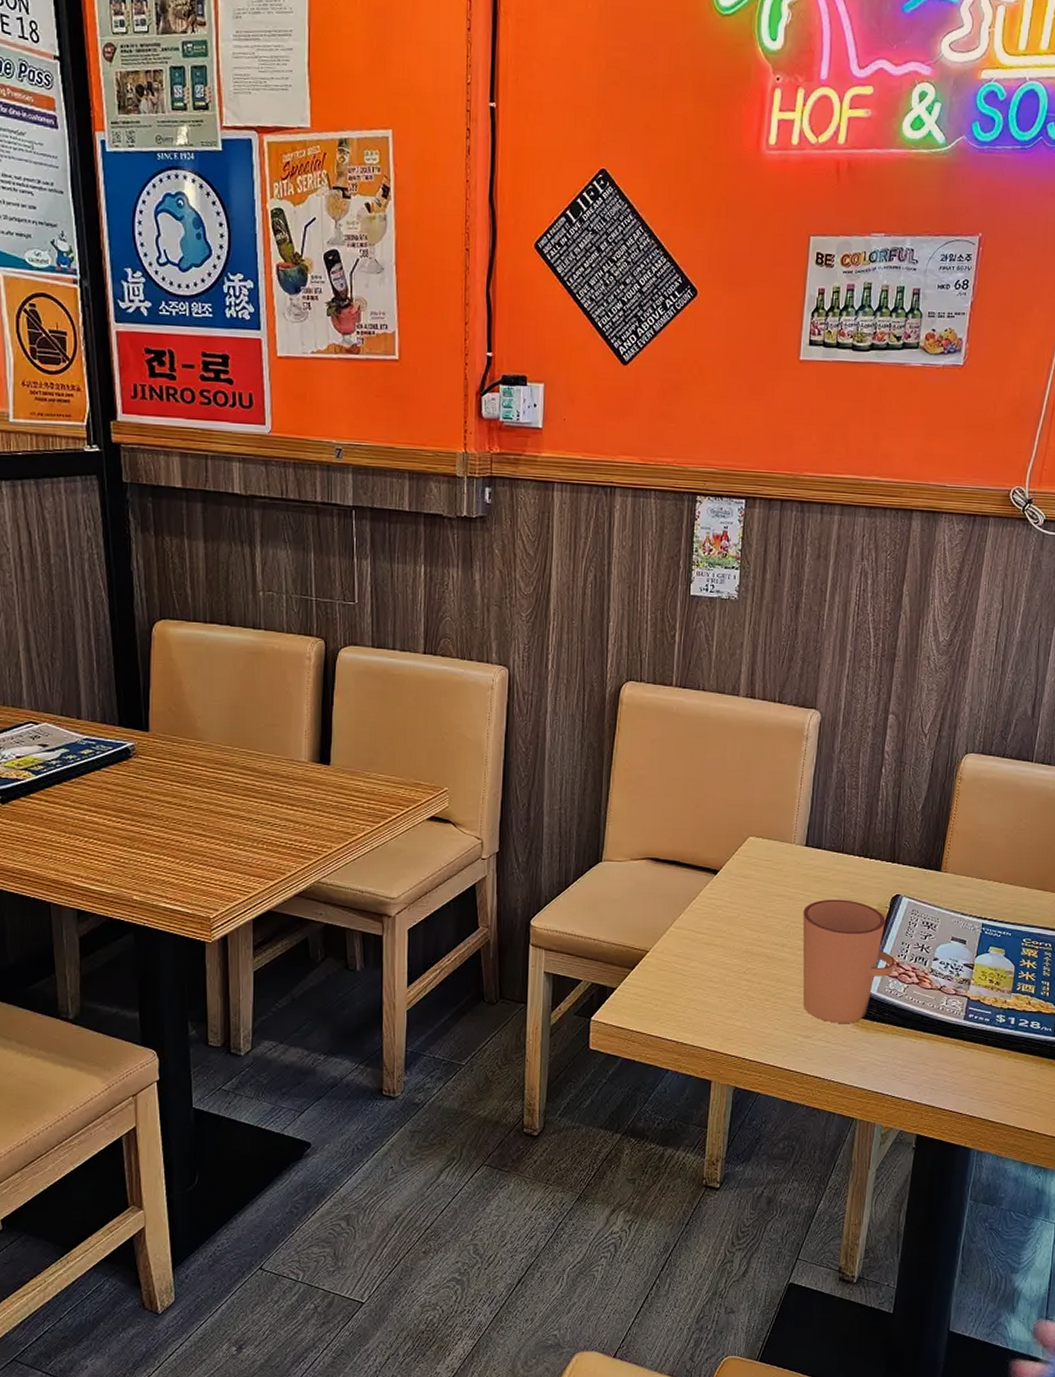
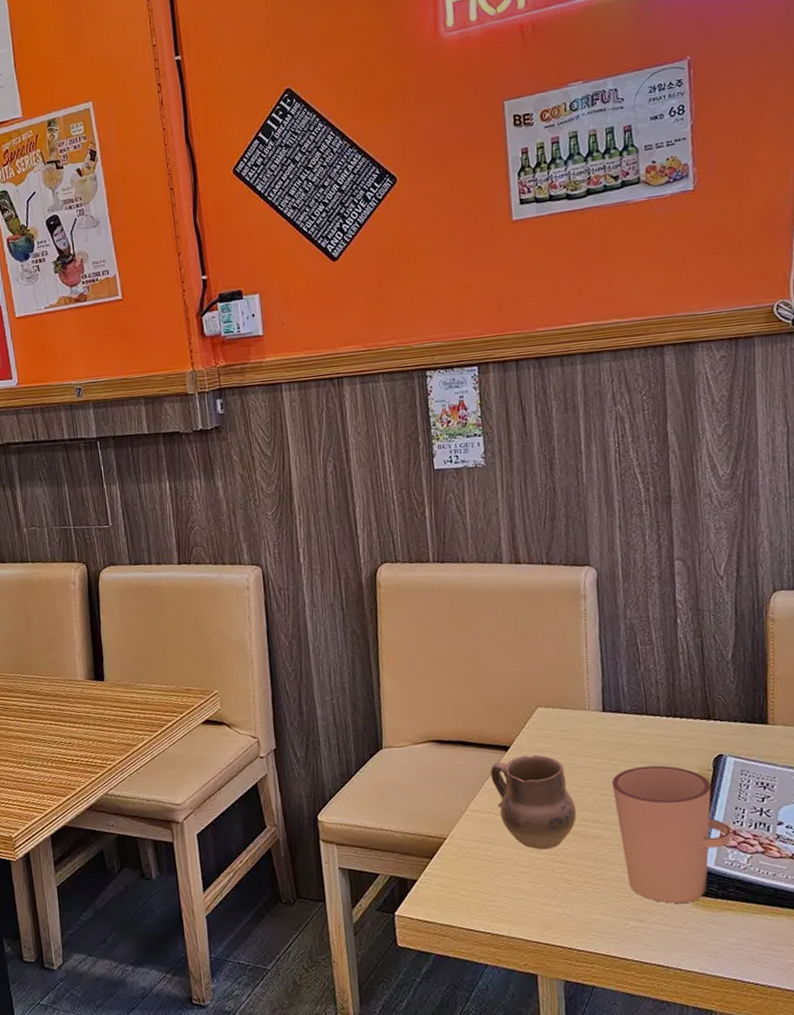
cup: none [698,879,769,968] -> present [490,754,577,850]

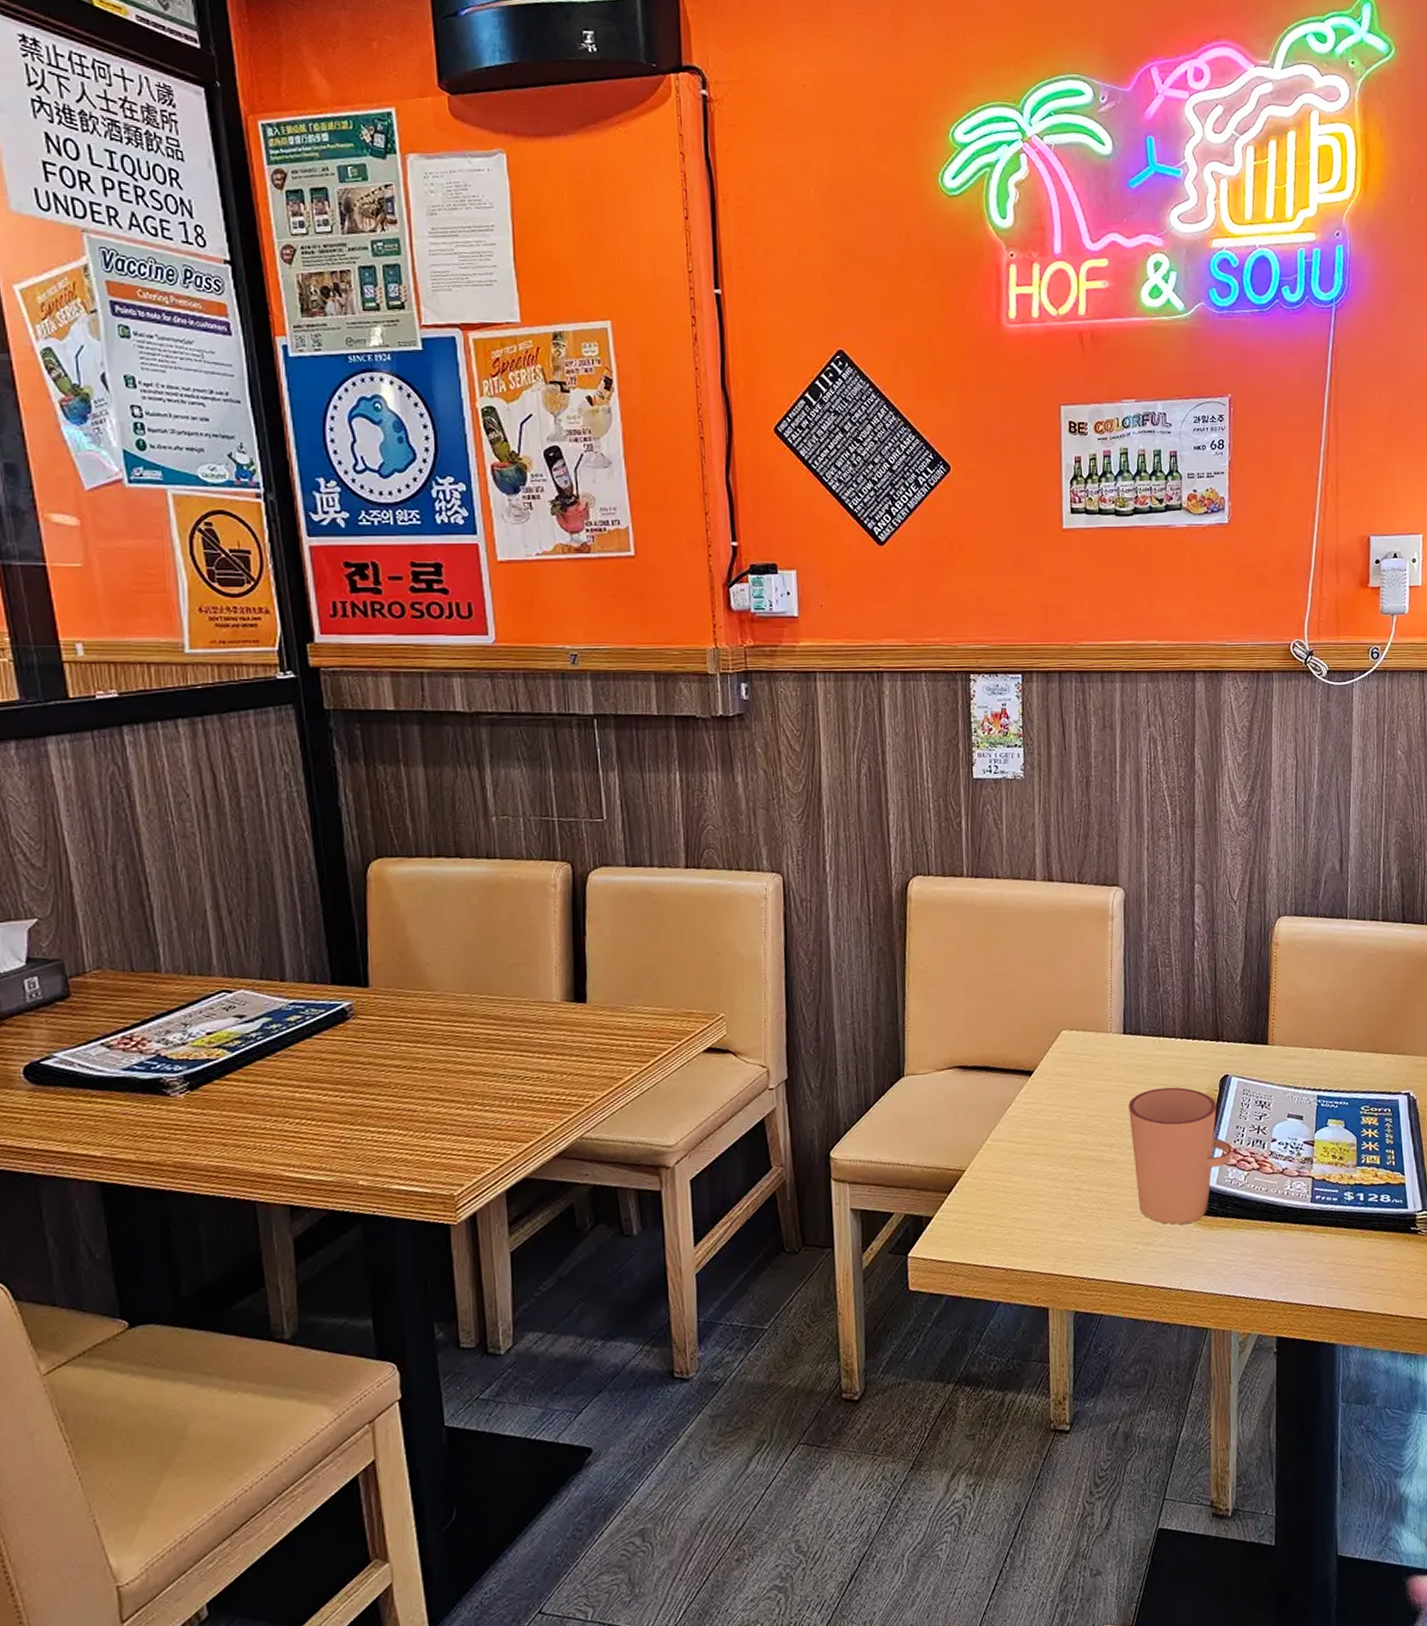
cup: present [490,754,577,850] -> none [1013,1079,1095,1178]

